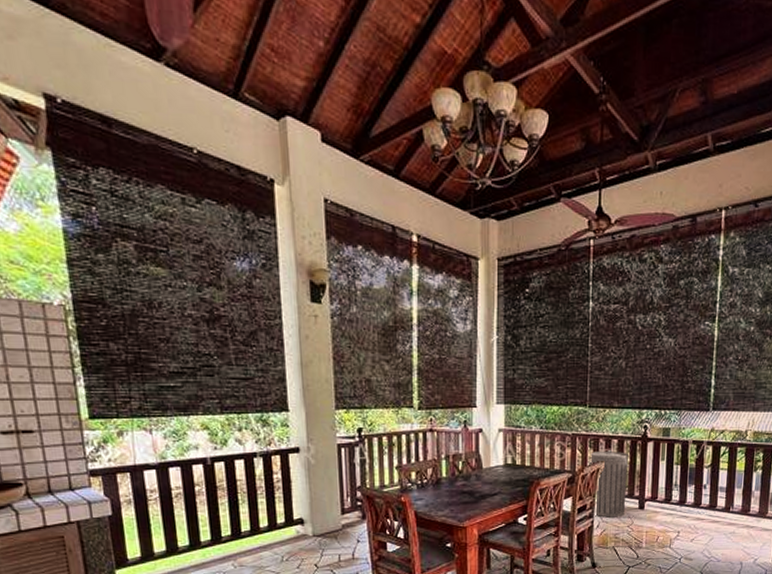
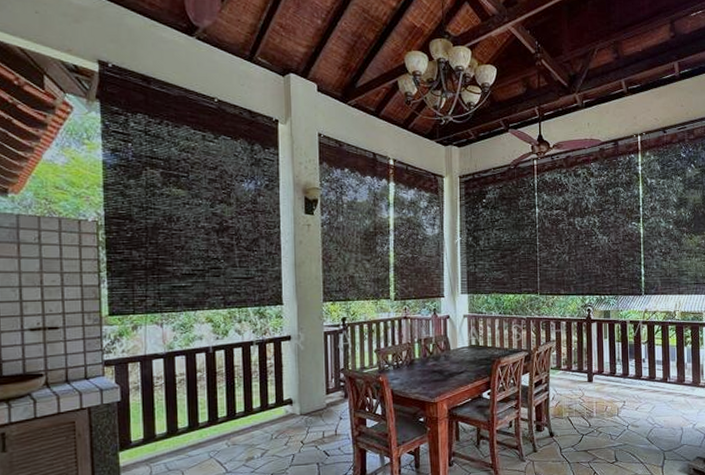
trash can: present [590,450,629,518] -> none [543,331,577,391]

